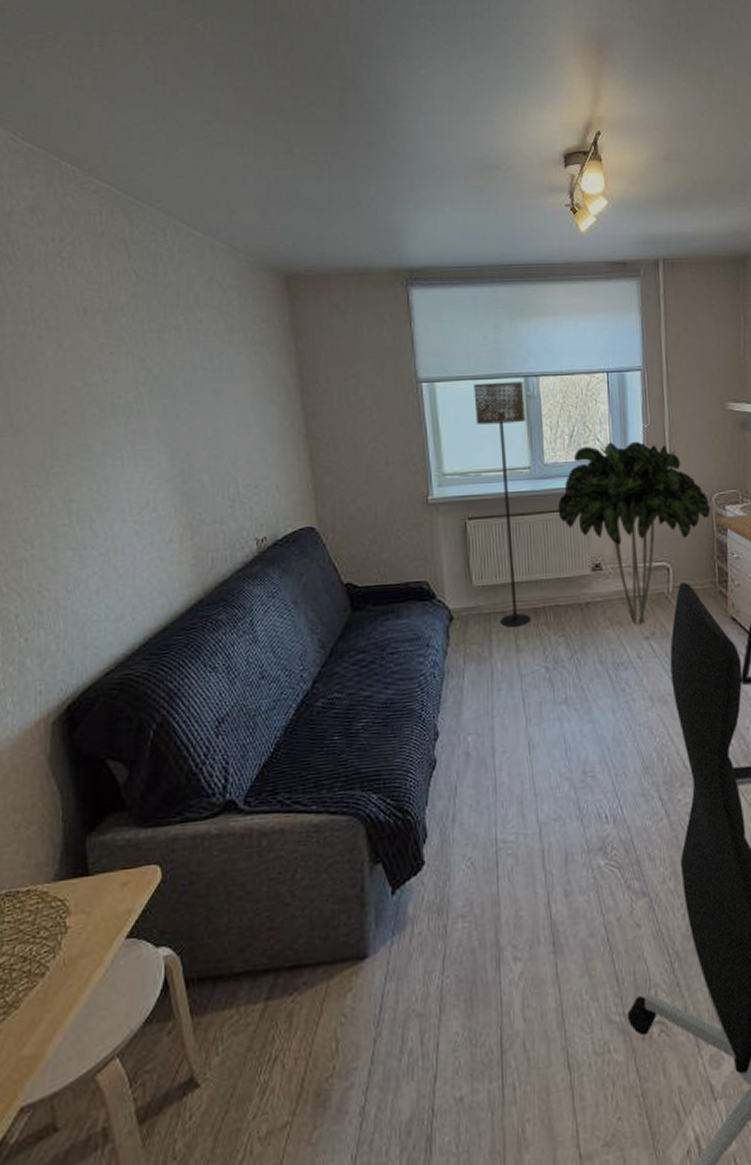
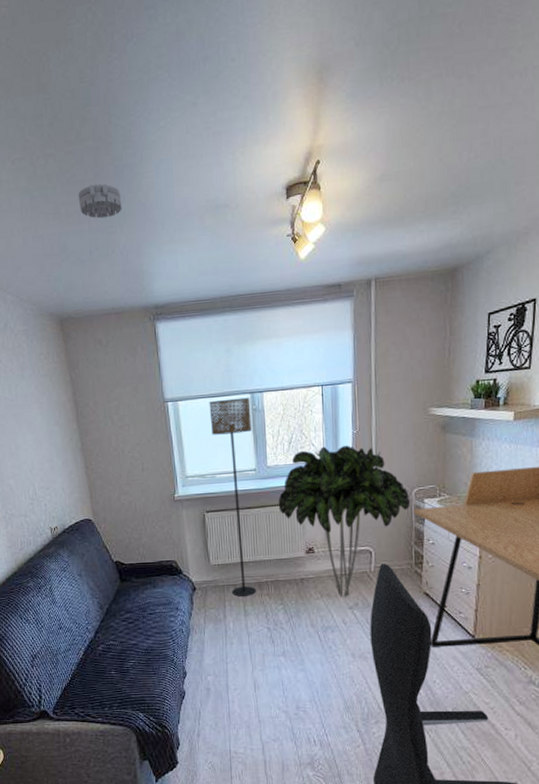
smoke detector: none [317,126,372,165] -> present [78,183,122,219]

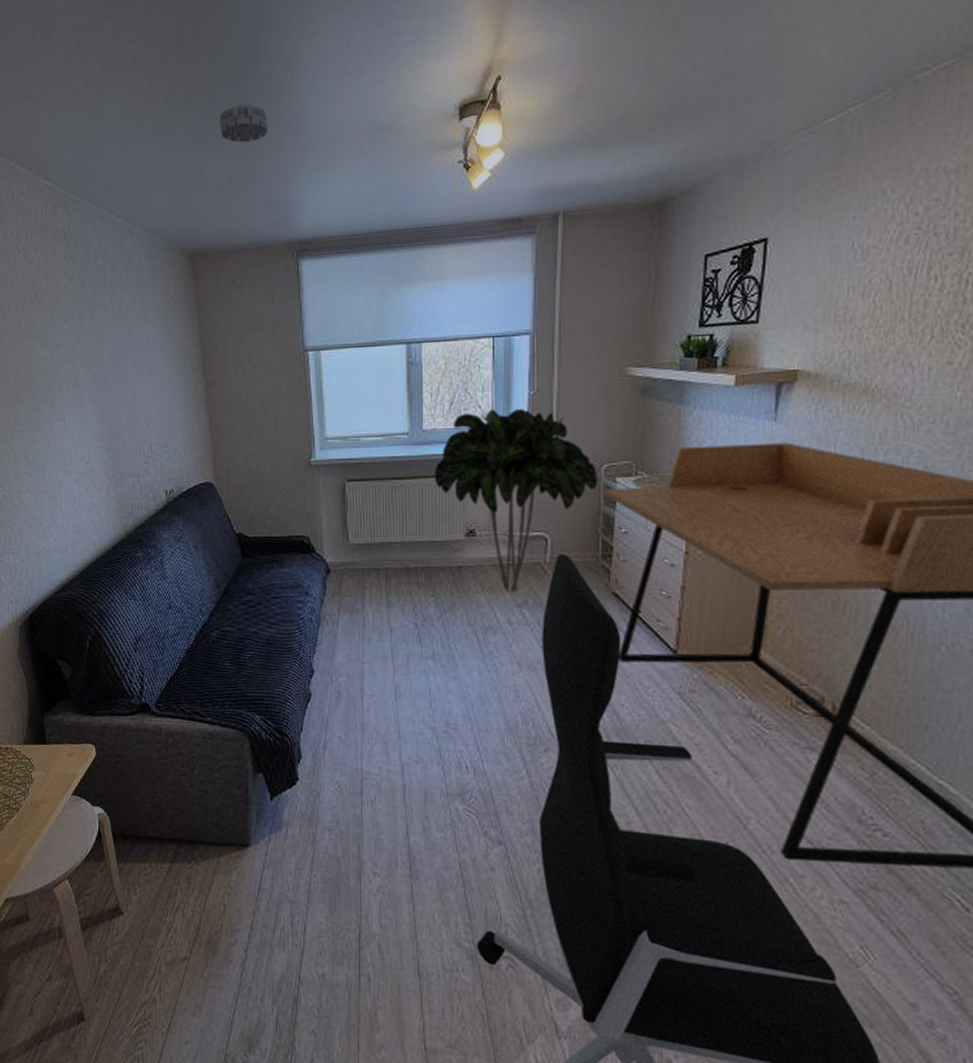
floor lamp: present [209,397,257,597] -> none [357,348,406,584]

